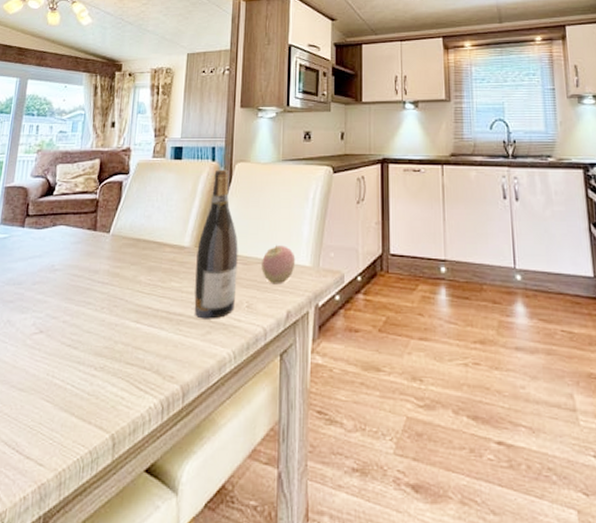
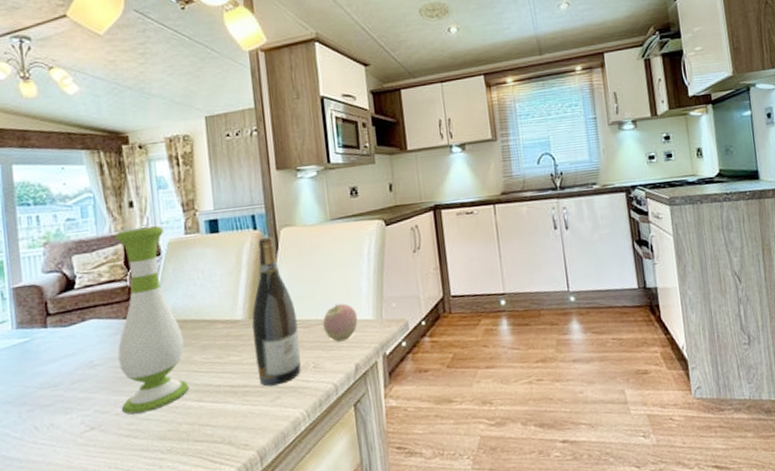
vase: none [69,147,136,325] -> present [115,226,190,415]

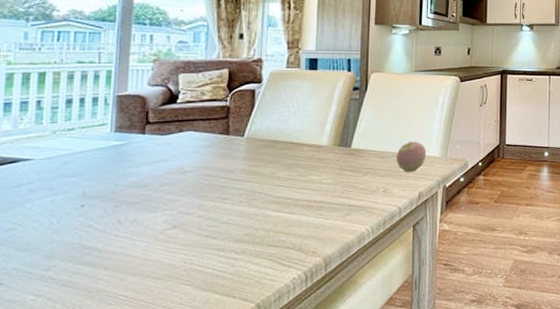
vase: present [115,226,190,415] -> none [205,57,271,218]
wine bottle: present [252,236,301,387] -> none [334,78,375,204]

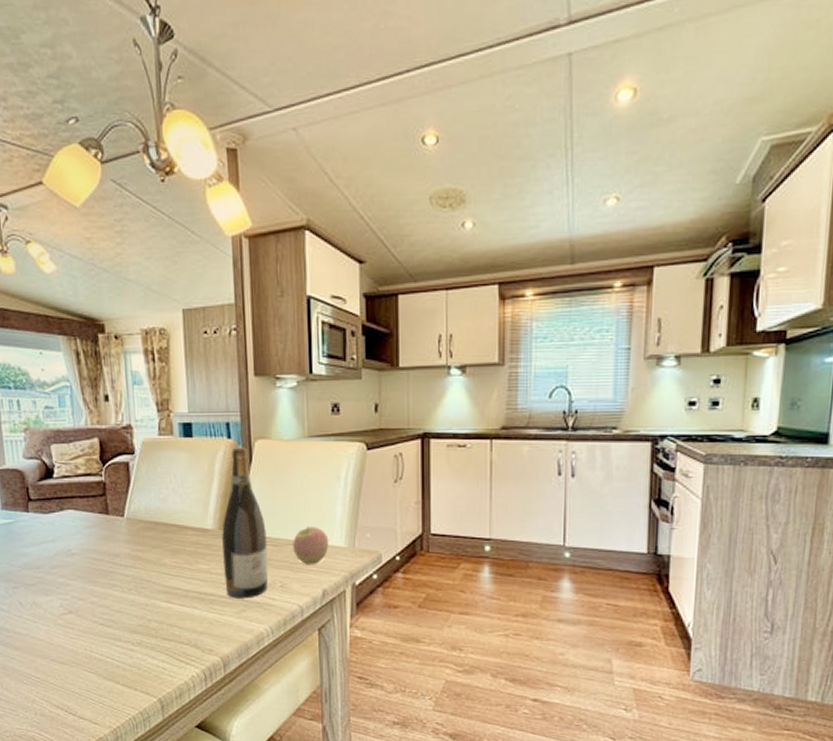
wine bottle: none [334,78,375,204] -> present [222,447,268,598]

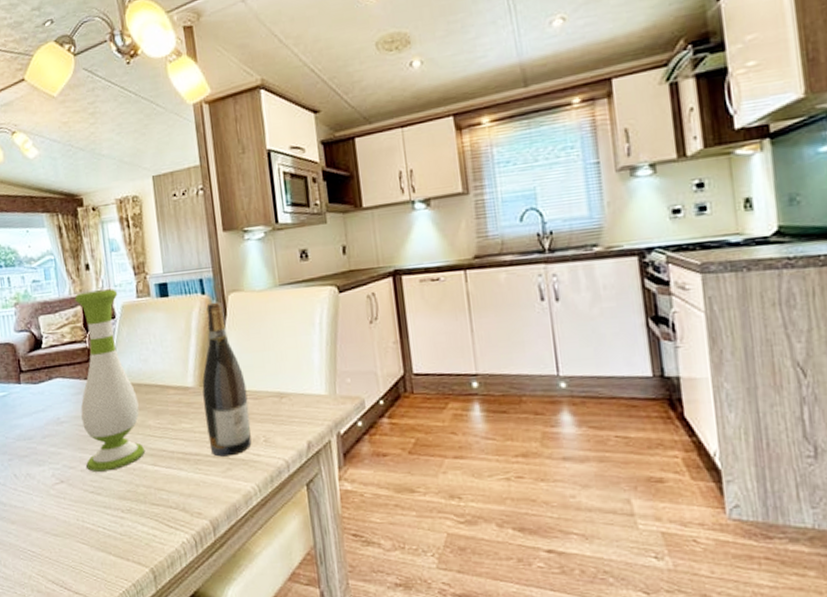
vase: none [91,423,160,605] -> present [74,288,146,472]
apple: present [293,527,329,565] -> none [273,376,310,417]

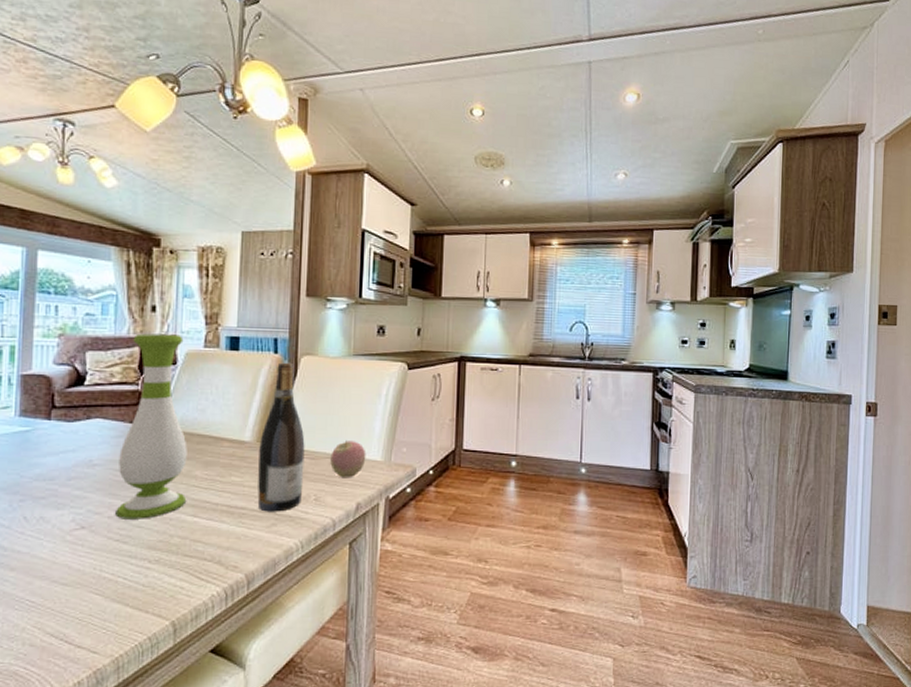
apple: none [273,376,310,417] -> present [330,441,366,478]

